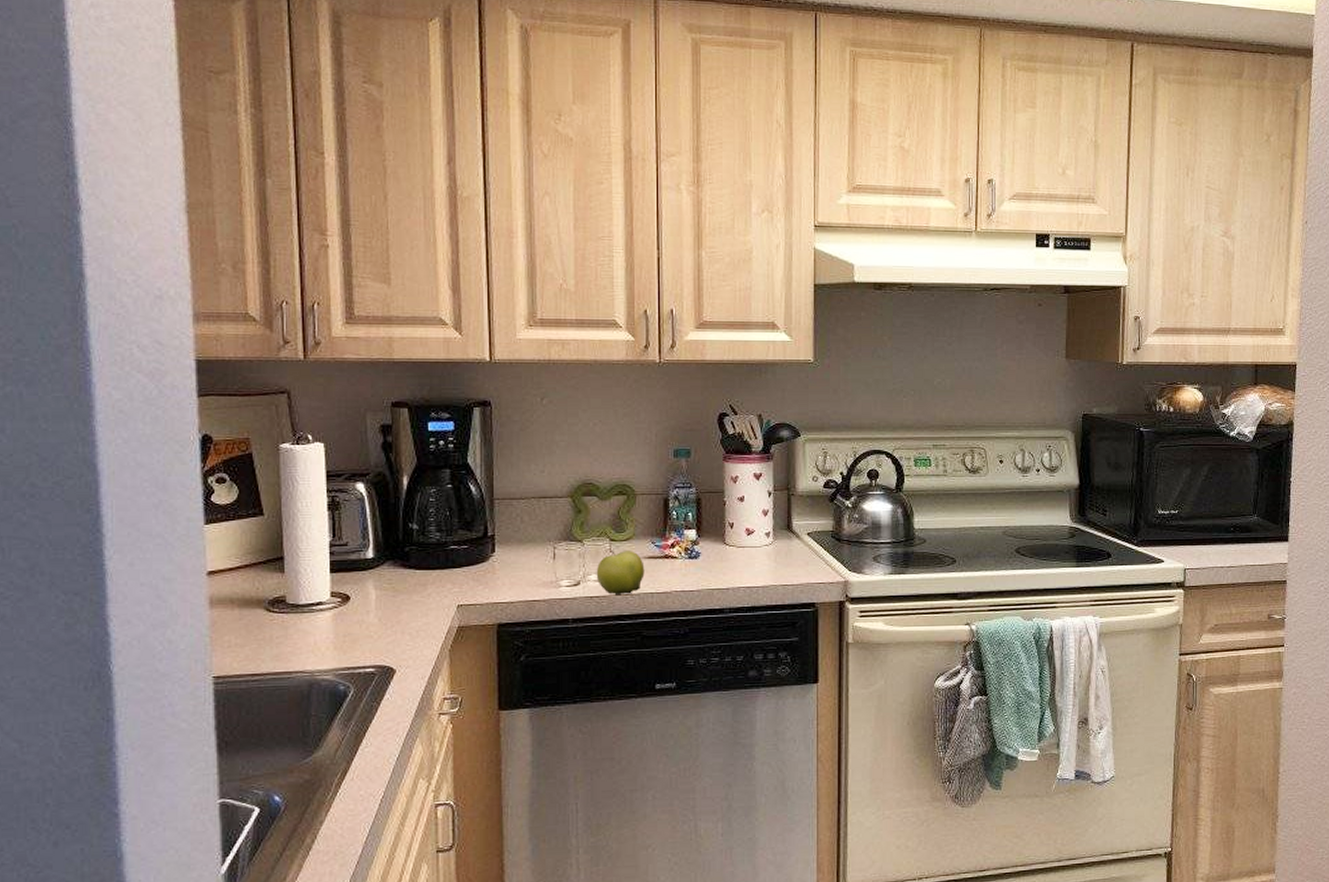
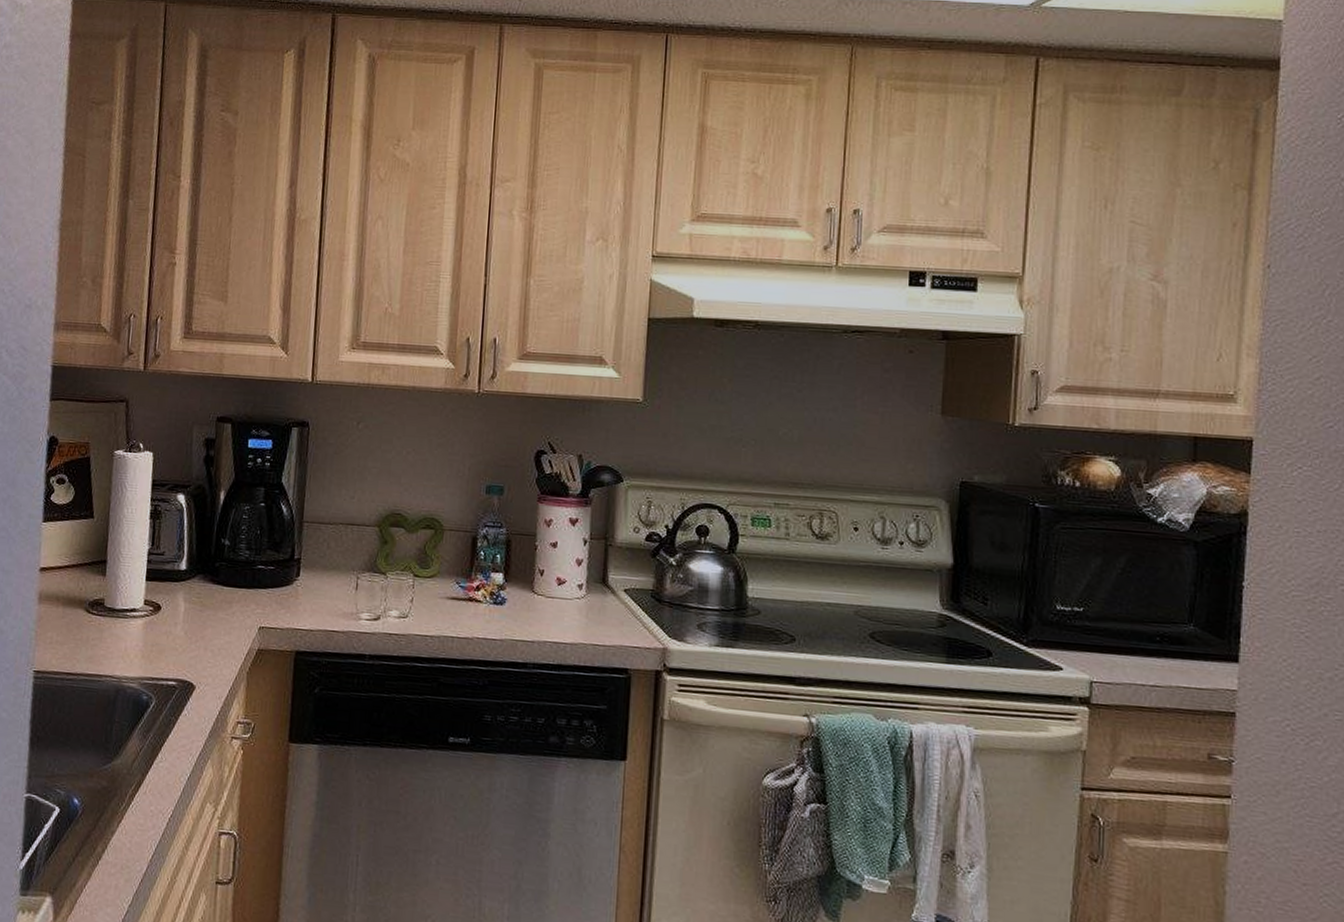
fruit: present [596,550,645,594] -> none [396,586,447,636]

